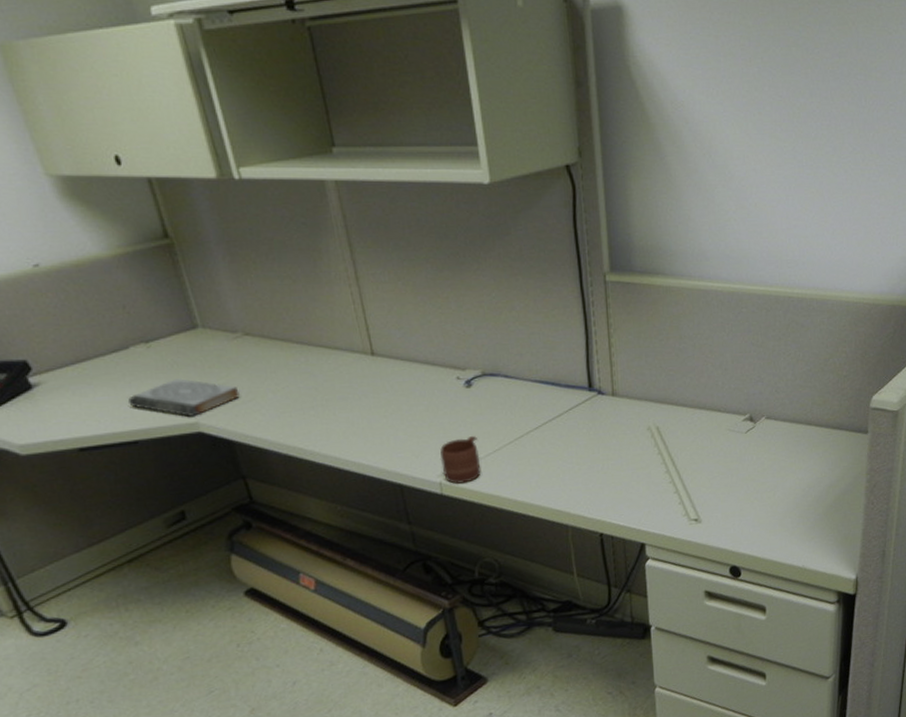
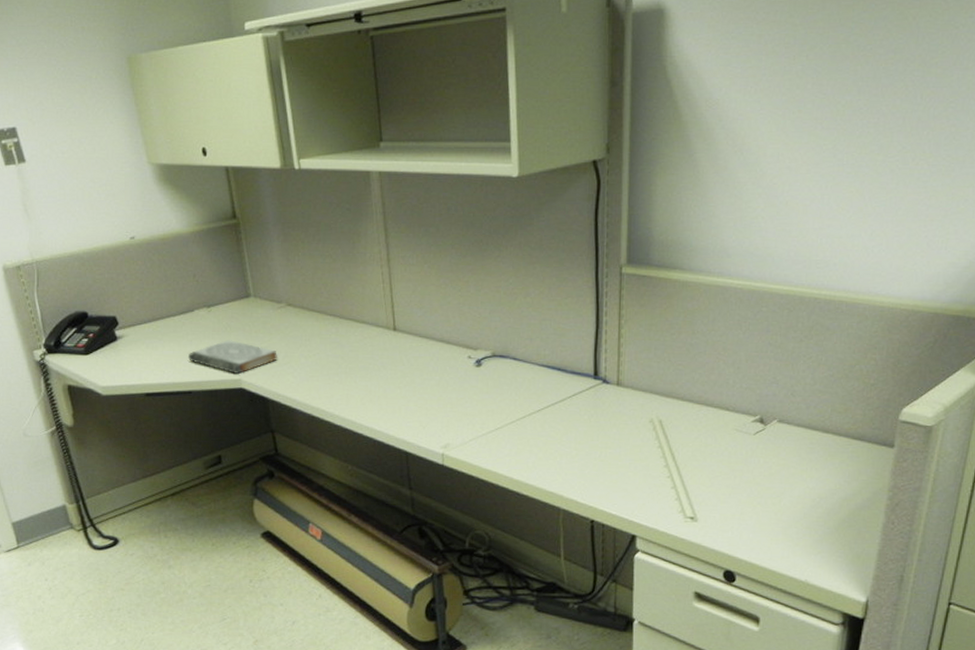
mug: present [440,435,481,484] -> none [444,412,482,457]

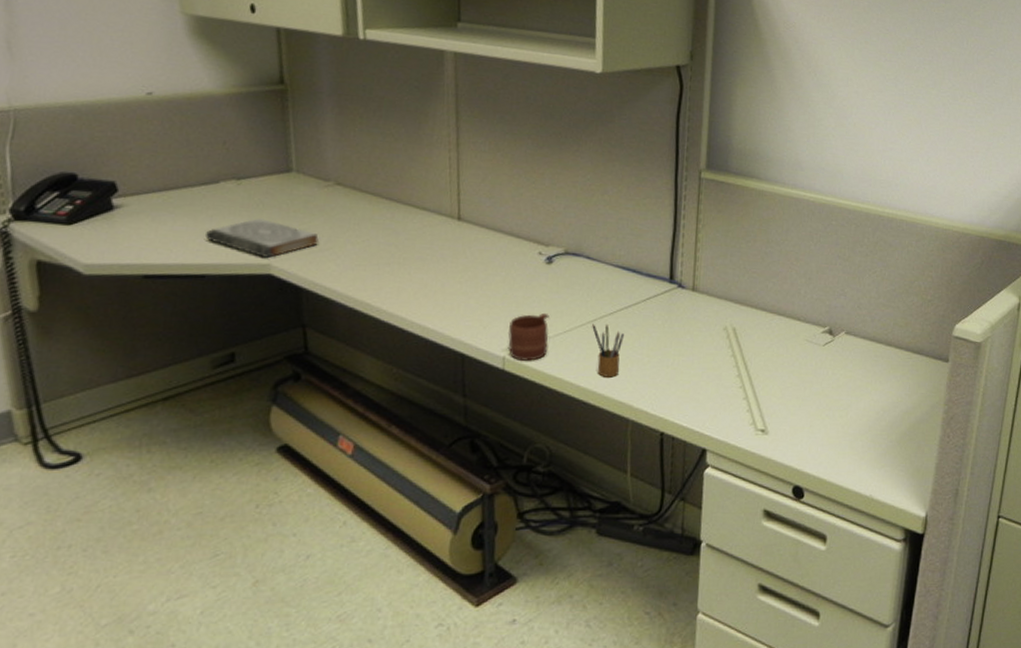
mug: none [444,412,482,457] -> present [507,312,549,361]
pencil box: none [522,420,552,470] -> present [592,323,624,378]

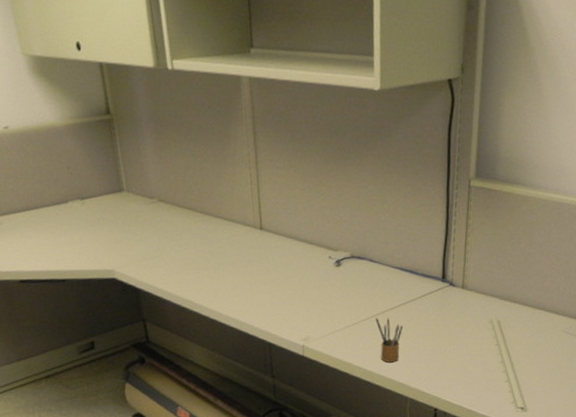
book: present [204,218,320,259] -> none [61,232,150,266]
mug: present [507,312,549,361] -> none [305,308,340,349]

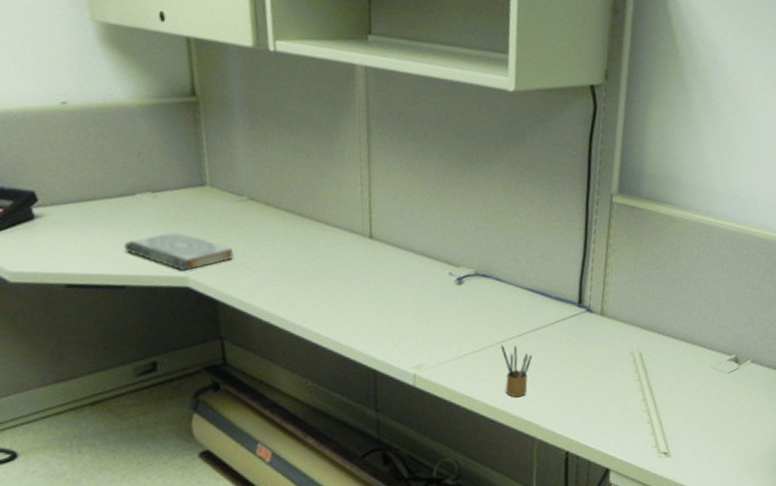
book: none [61,232,150,266] -> present [123,231,235,272]

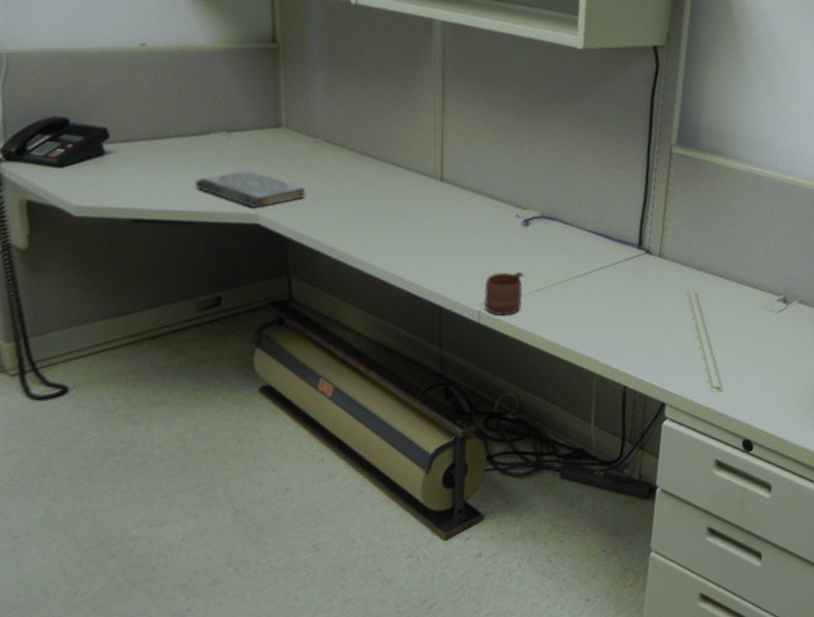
mug: none [418,332,459,379] -> present [484,271,524,316]
pencil box: present [501,344,532,397] -> none [564,283,594,334]

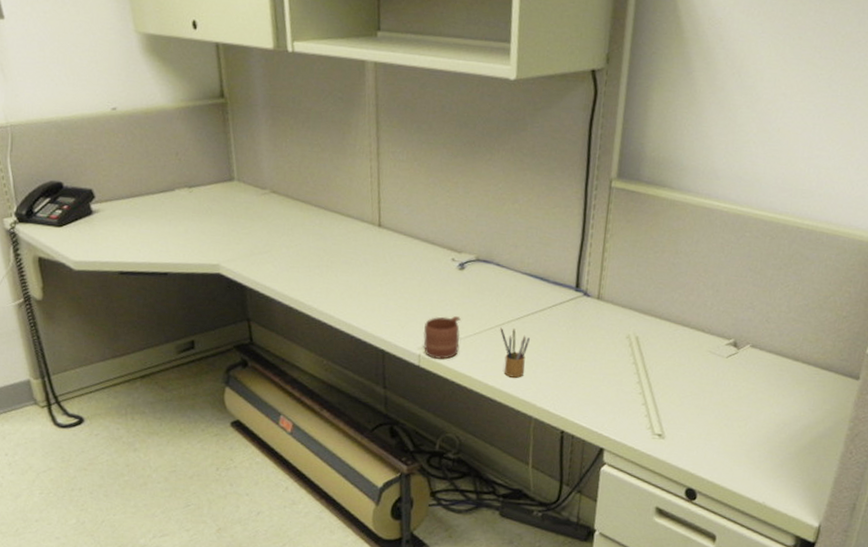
book: present [194,170,307,209] -> none [165,223,259,260]
pencil box: none [564,283,594,334] -> present [500,327,530,378]

